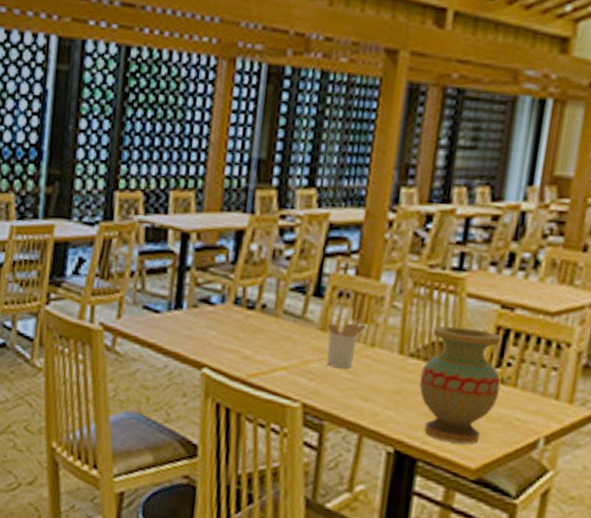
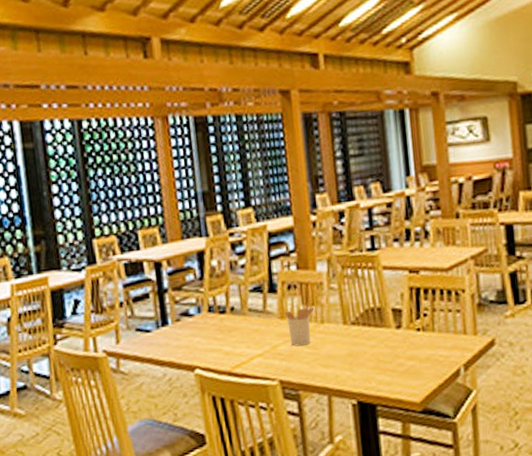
vase: present [419,326,501,444] -> none [363,292,424,385]

